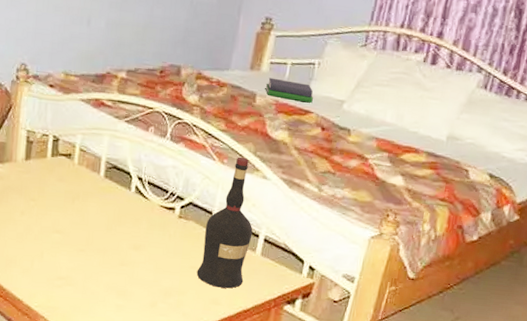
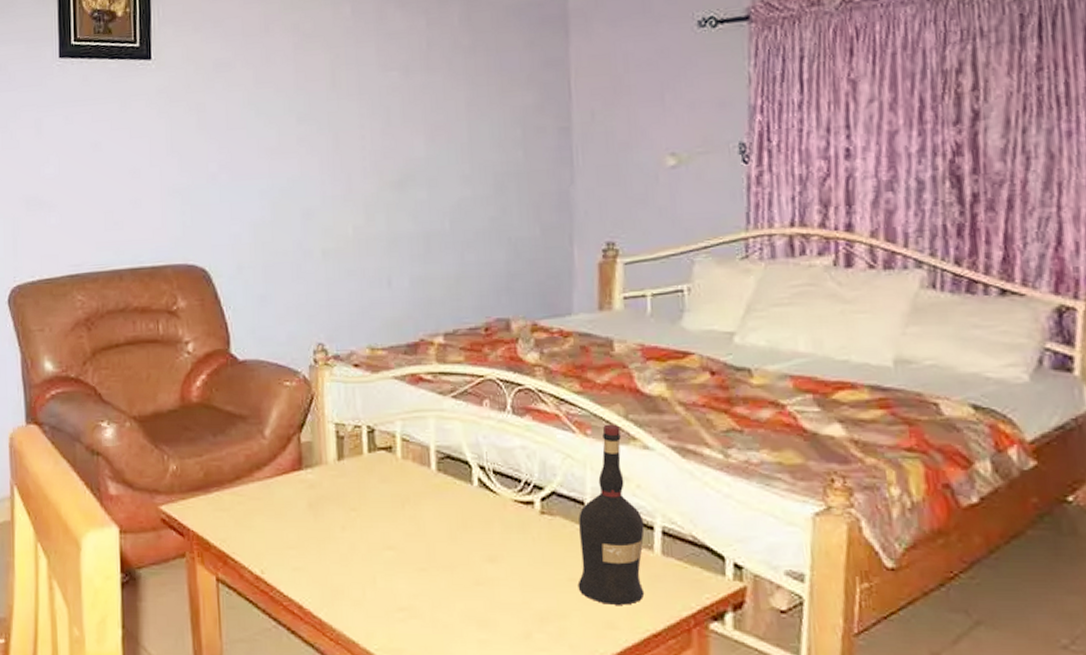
book: present [265,77,313,103] -> none [623,316,691,342]

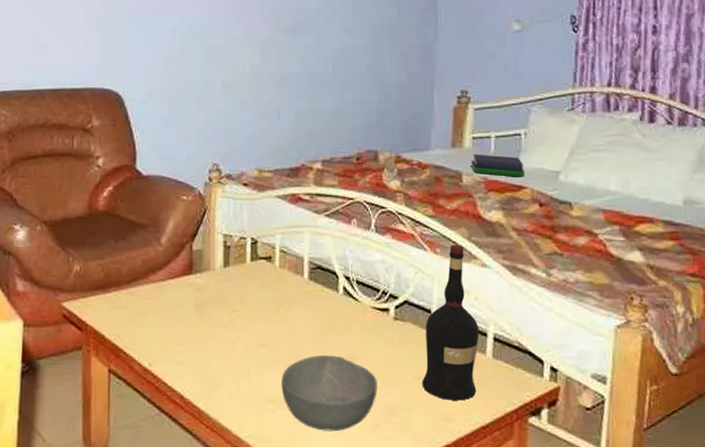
bowl: none [412,556,525,643] -> present [281,354,377,432]
book: none [623,316,691,342] -> present [470,154,525,177]

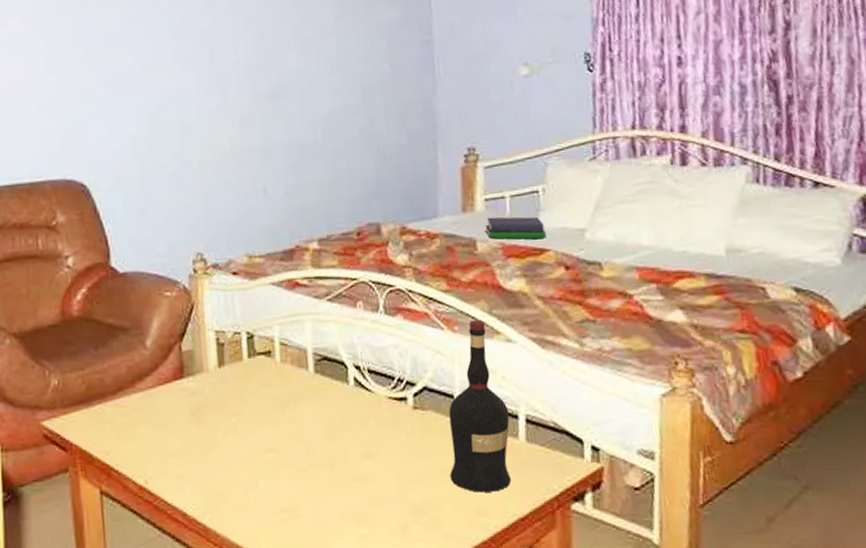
bowl: present [281,354,377,432] -> none [293,454,401,538]

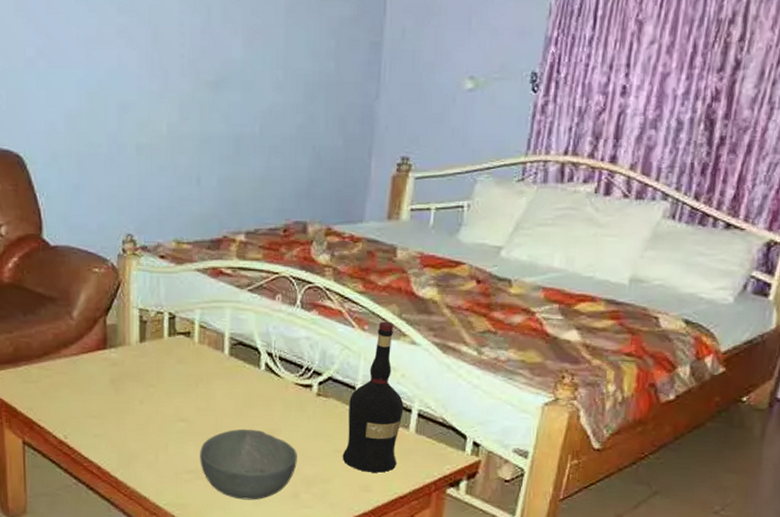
bowl: none [293,454,401,538] -> present [200,428,297,500]
book: present [484,216,547,240] -> none [406,227,464,253]

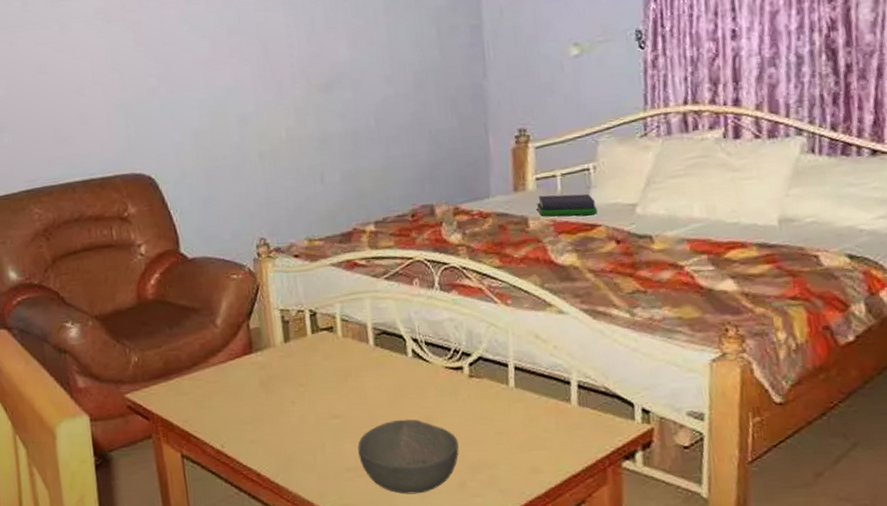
liquor: present [342,321,404,473] -> none [503,293,564,452]
book: none [406,227,464,253] -> present [536,193,598,217]

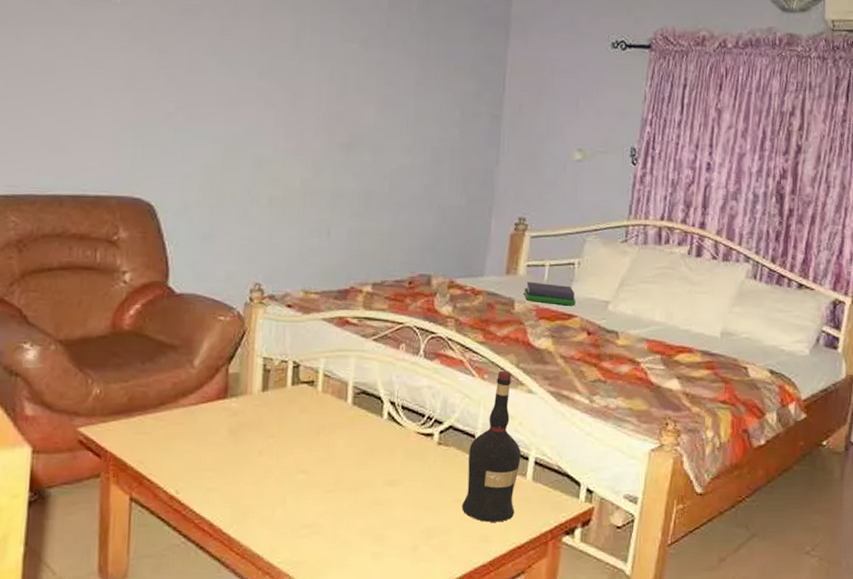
bowl: present [357,419,459,495] -> none [318,479,417,555]
liquor: none [503,293,564,452] -> present [461,370,521,522]

